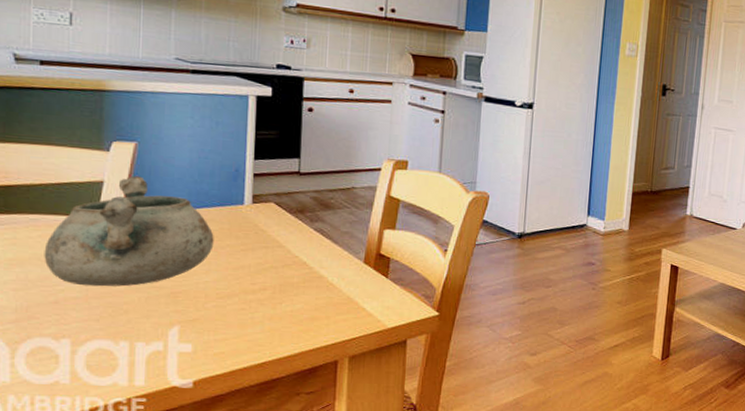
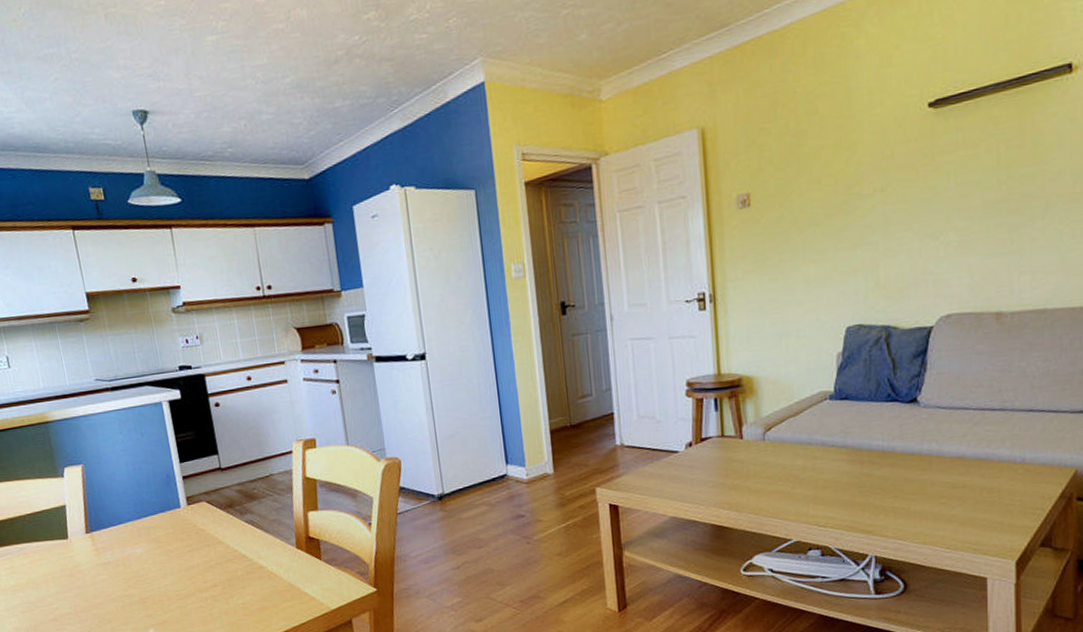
decorative bowl: present [44,176,214,287] -> none [35,495,165,602]

